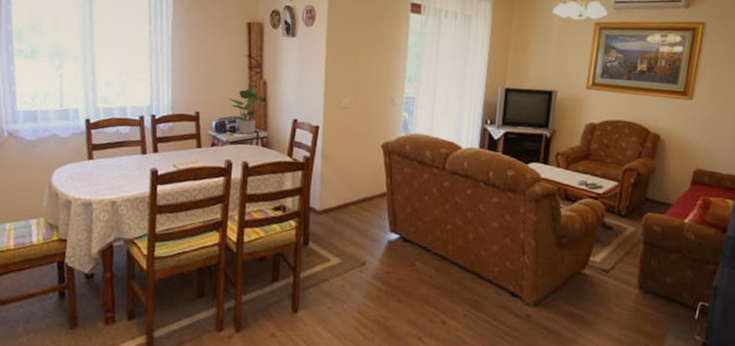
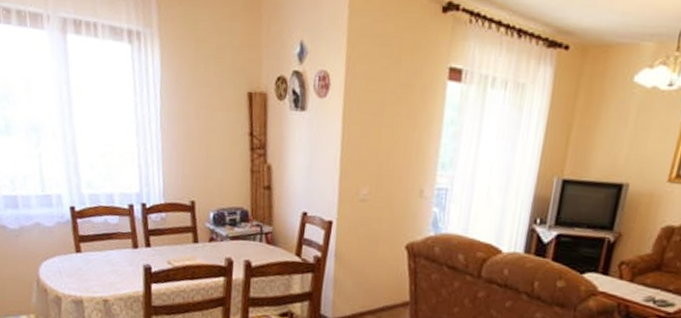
potted plant: present [228,87,266,135] -> none [227,172,271,229]

